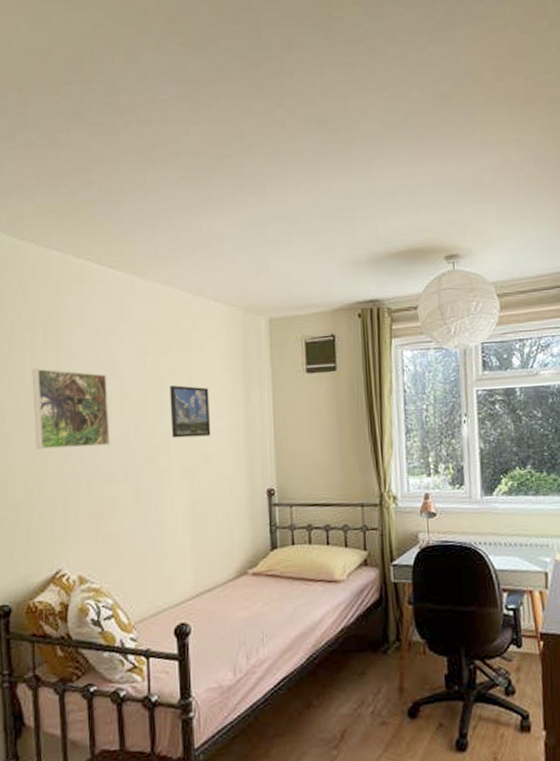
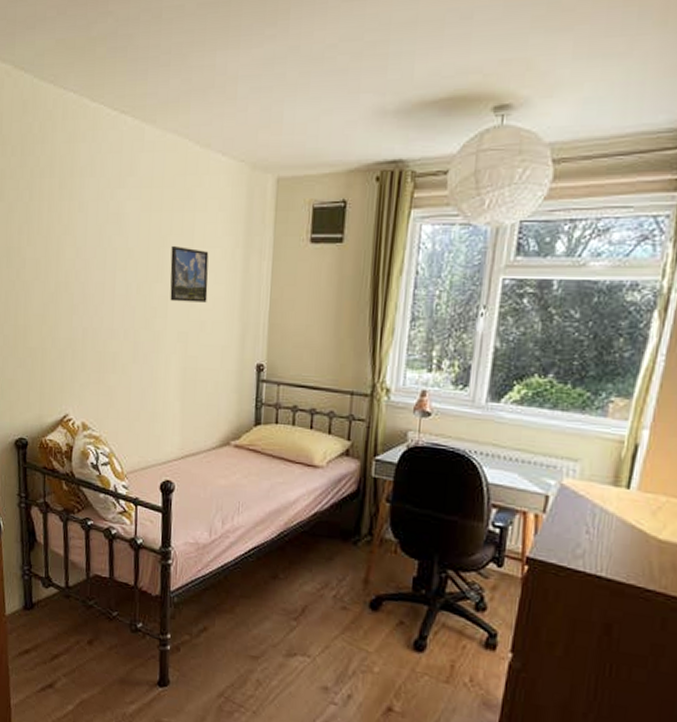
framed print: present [32,368,110,449] -> none [48,218,114,302]

